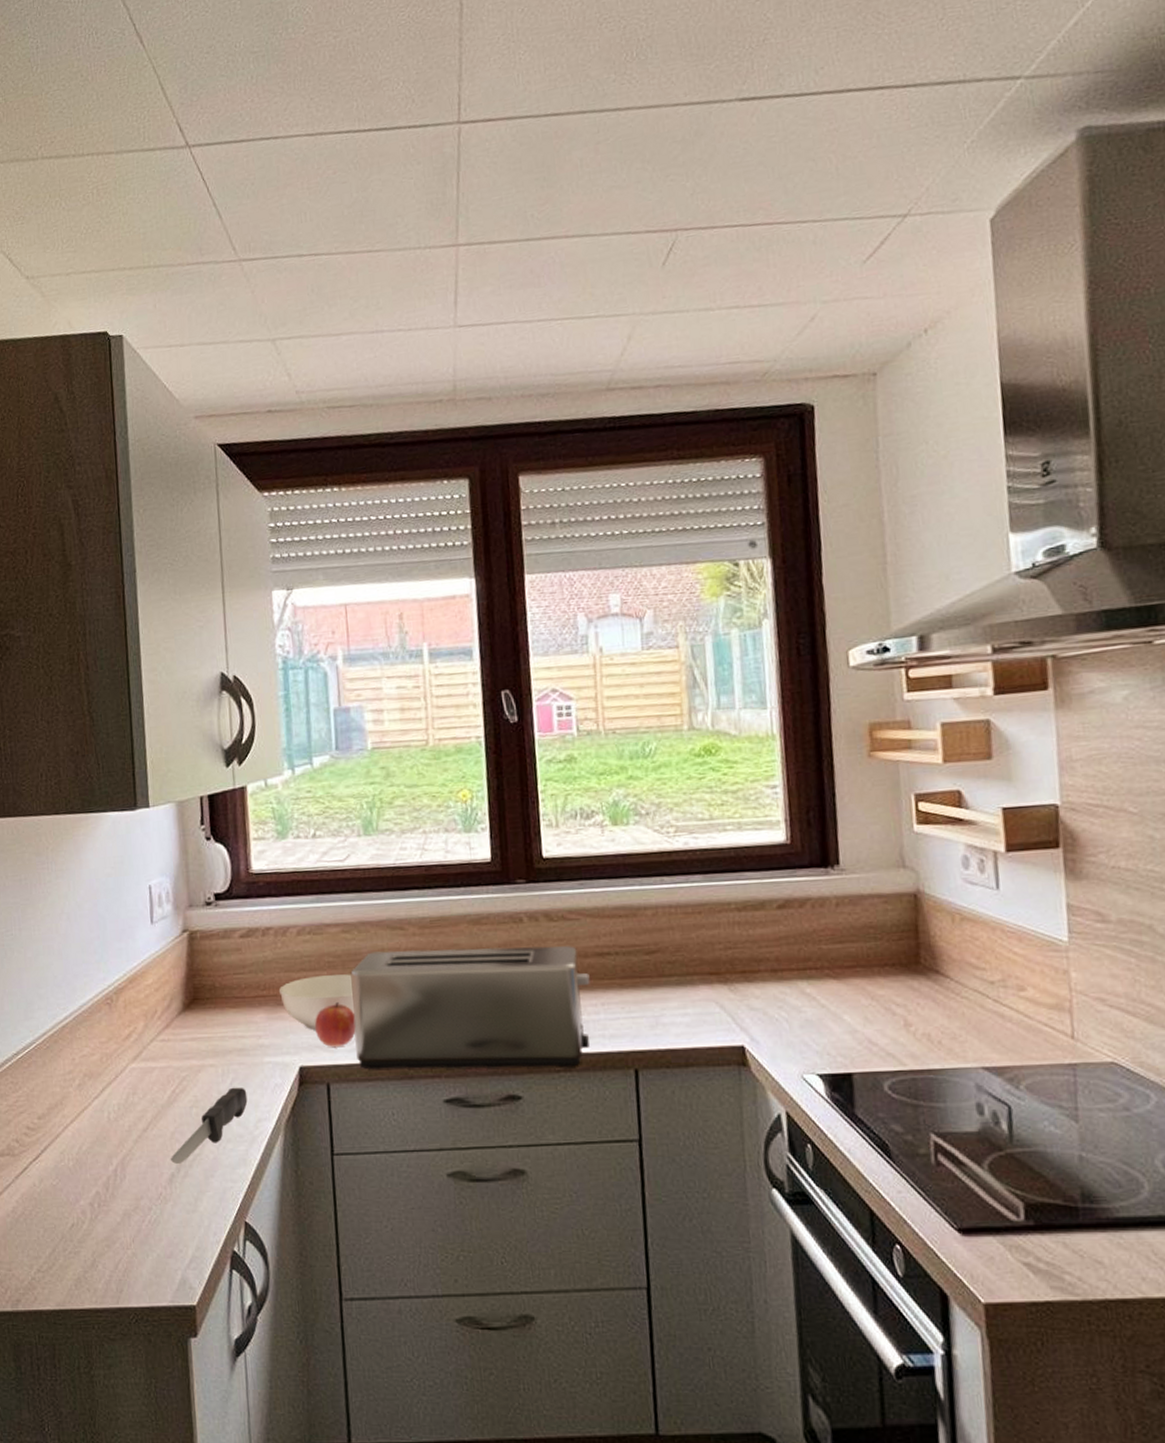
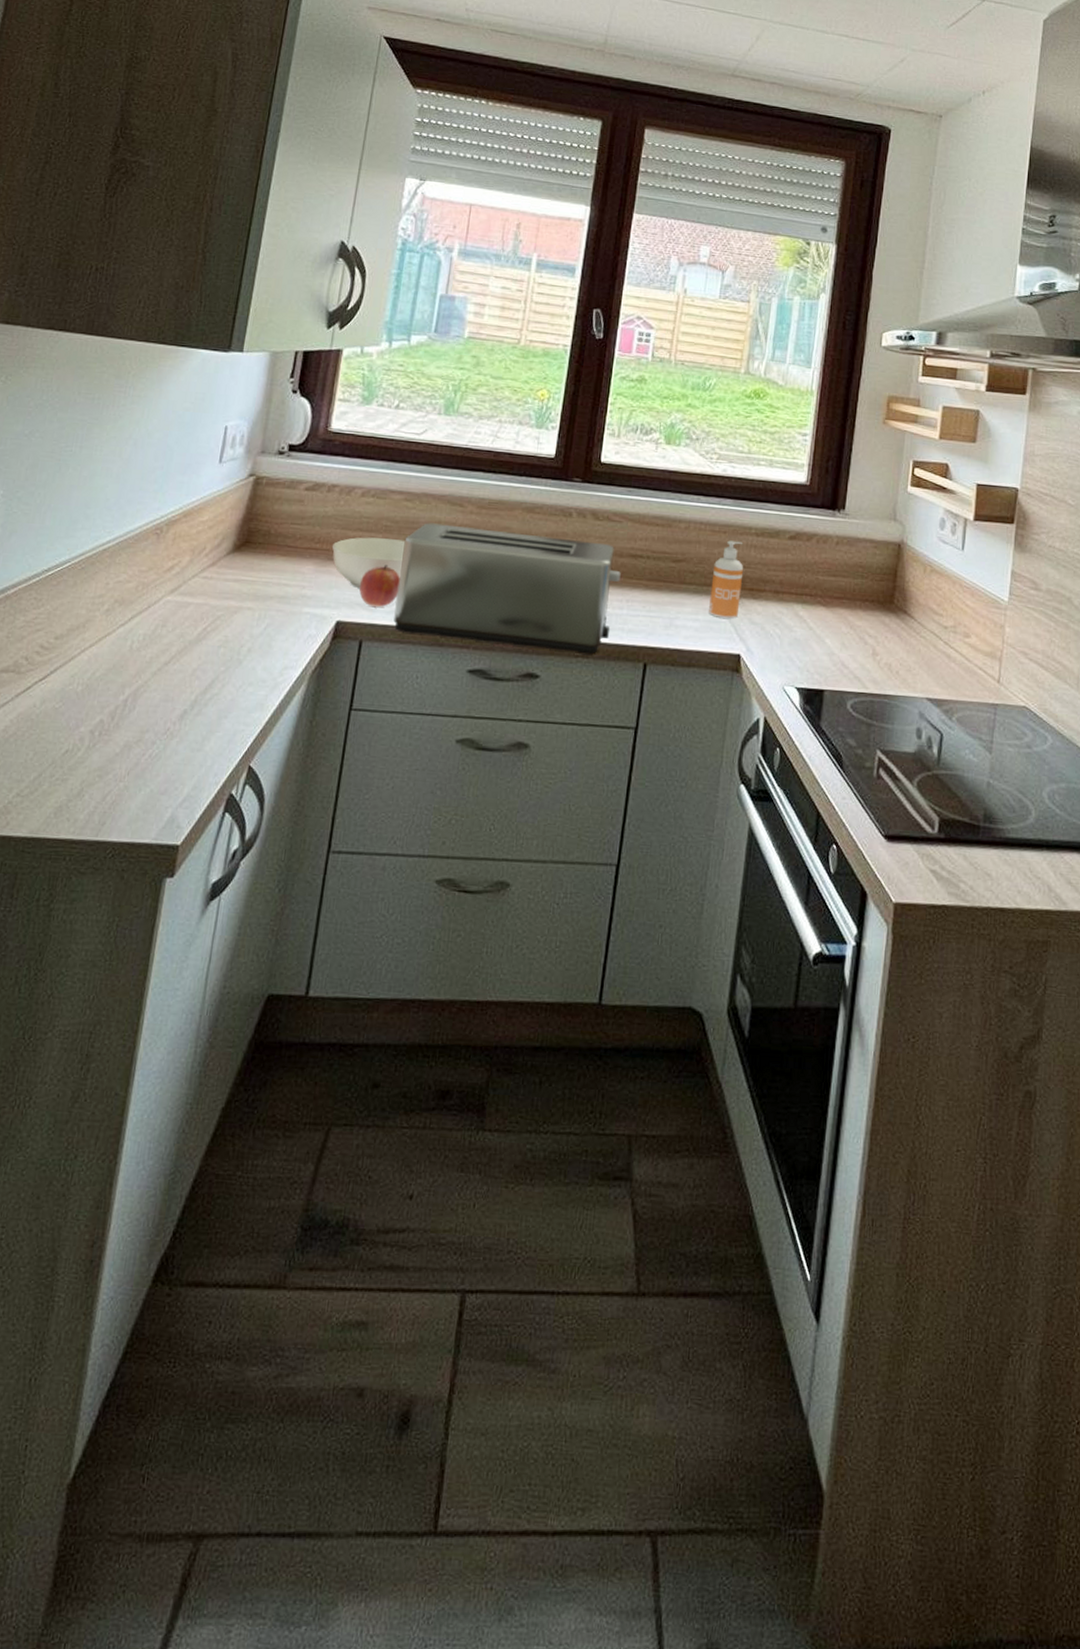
kitchen knife: present [170,1087,248,1164] -> none [186,632,279,701]
soap dispenser: none [694,920,734,1009] -> present [708,540,744,620]

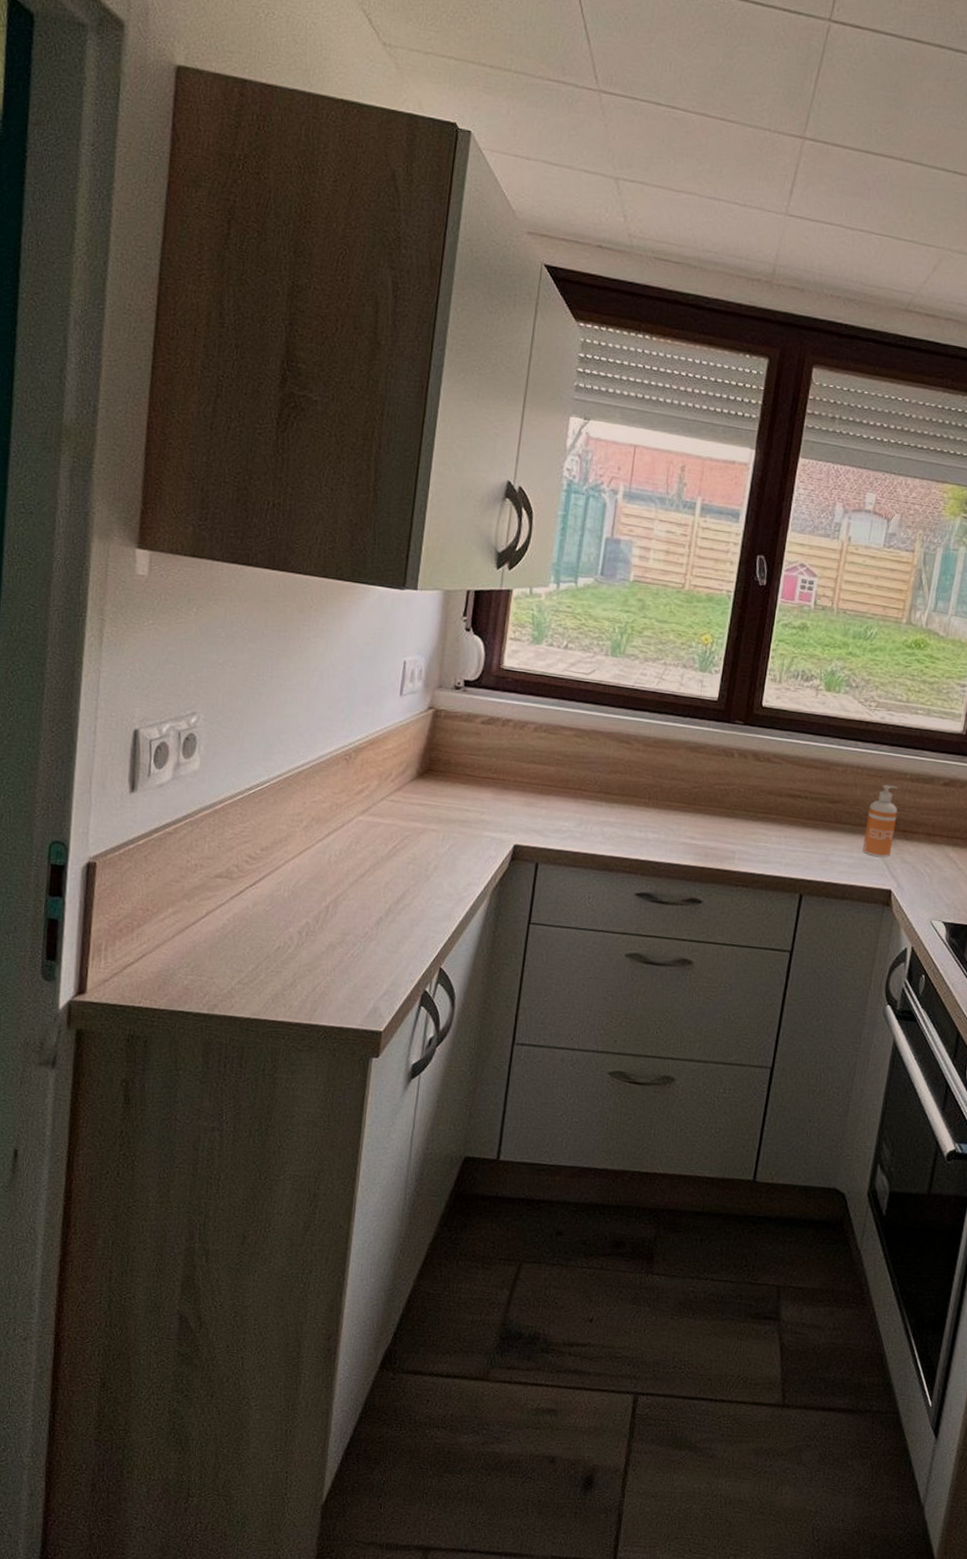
bowl: present [331,537,406,588] -> none [507,769,577,815]
fruit: present [359,565,400,607] -> none [534,795,572,834]
toaster: present [393,523,621,654] -> none [567,758,780,884]

